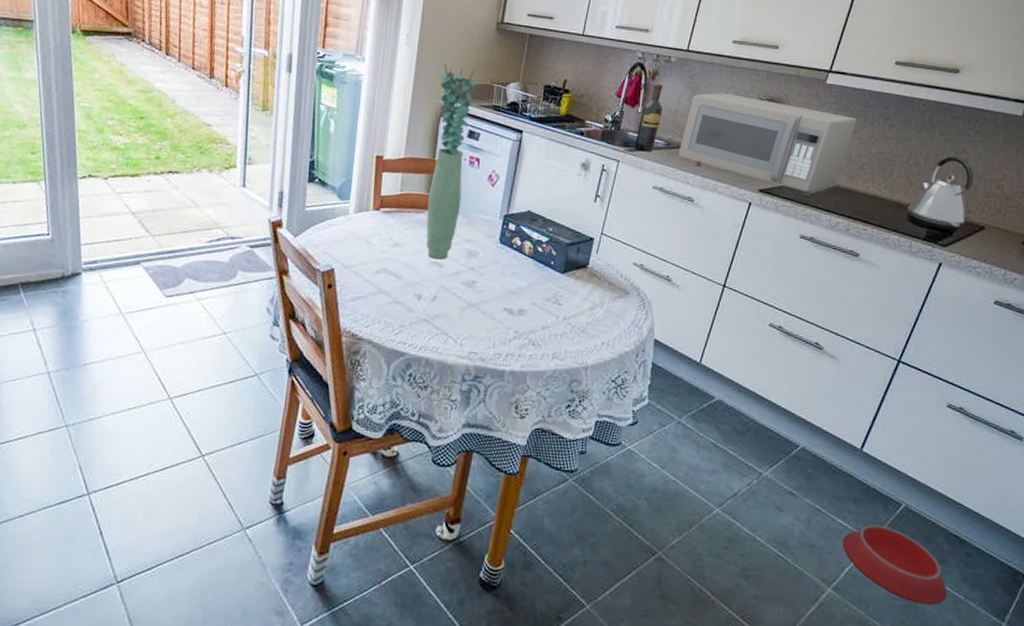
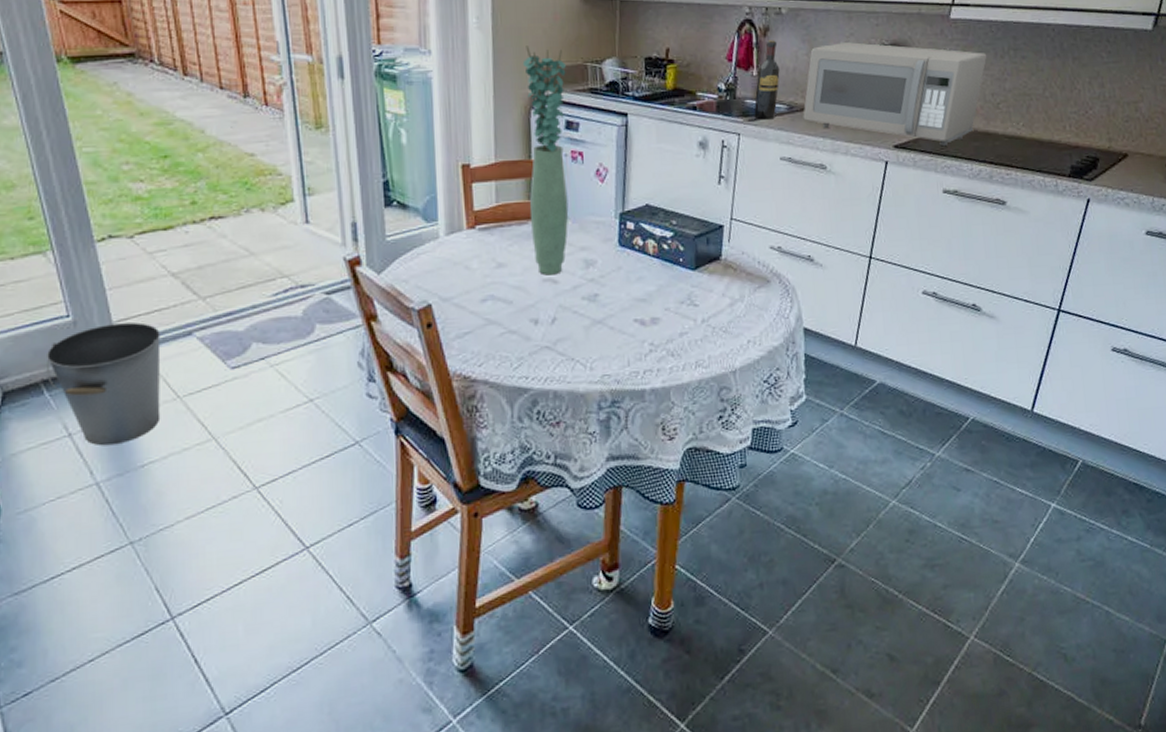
bucket: none [25,245,116,344] -> present [47,322,161,446]
pet bowl: present [843,525,947,605] -> none [1025,487,1133,560]
kettle: present [906,156,974,234] -> none [1048,82,1112,167]

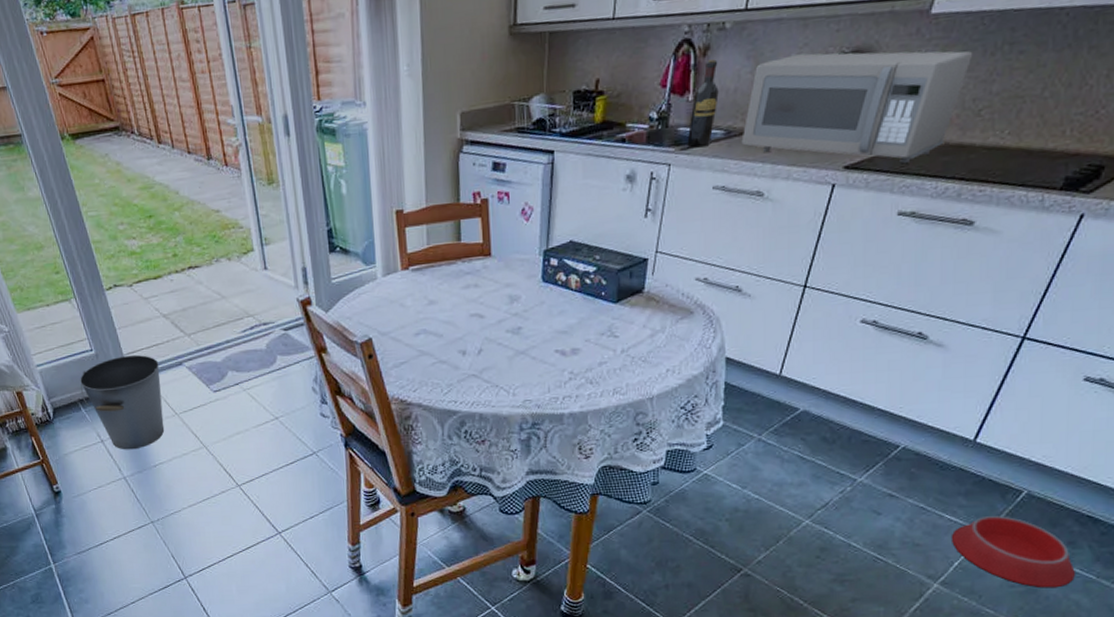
vase: present [522,46,569,275] -> none [451,89,495,311]
pet bowl: none [1025,487,1133,560] -> present [952,516,1075,588]

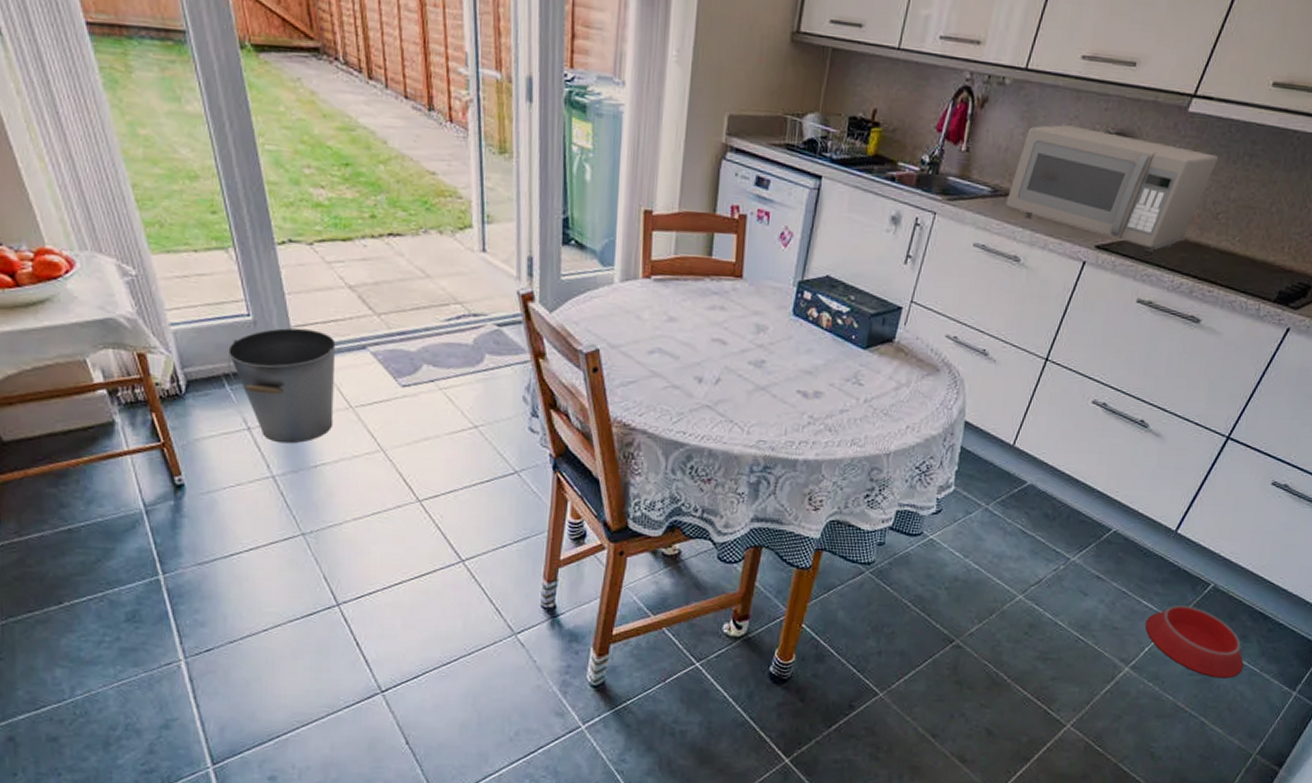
wine bottle: present [687,59,719,148] -> none [954,113,994,202]

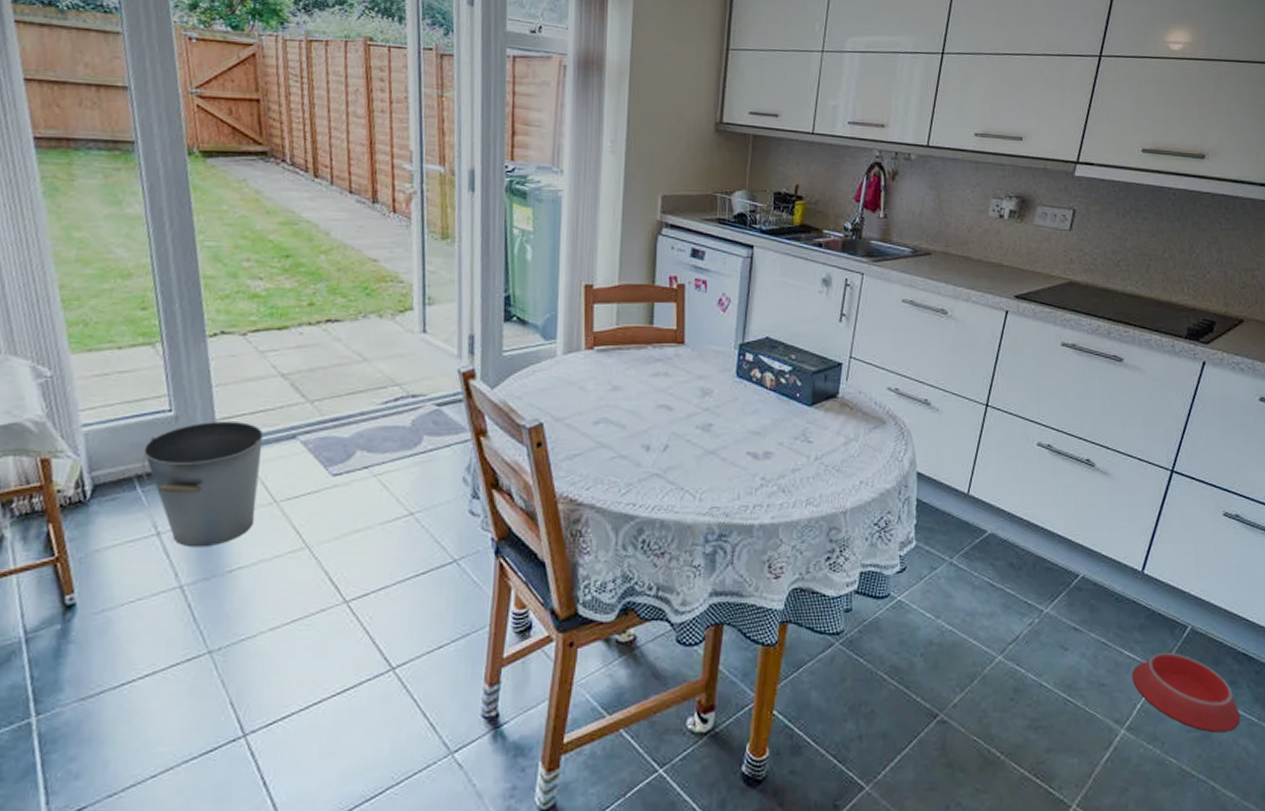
microwave: present [1005,125,1219,254] -> none [926,191,1109,300]

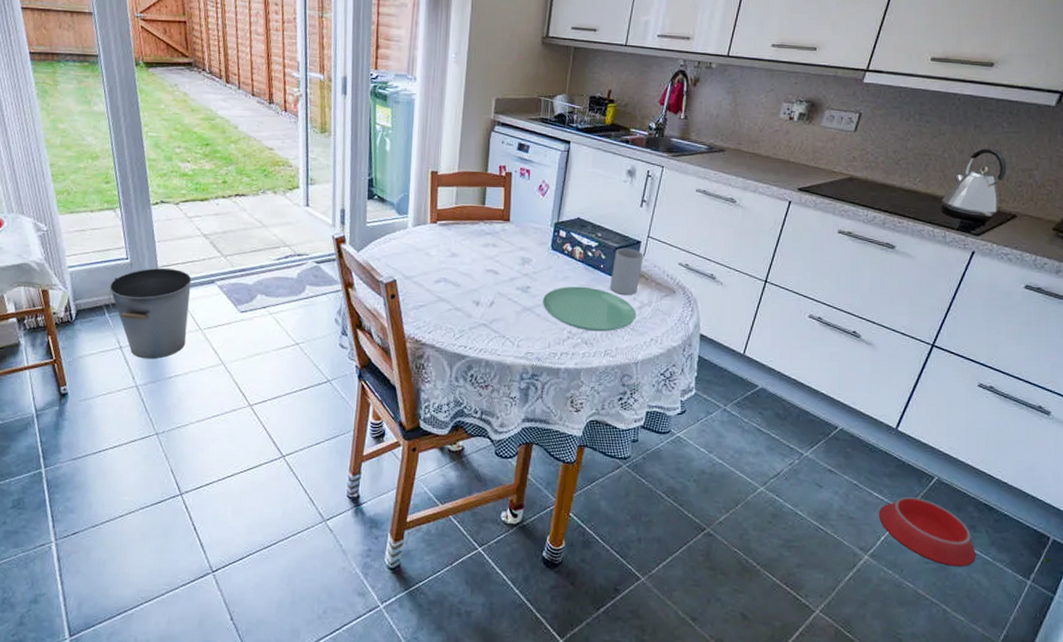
plate: none [729,421,842,476] -> present [543,286,637,332]
cup: none [809,371,846,429] -> present [610,248,644,295]
kettle: none [1166,247,1229,330] -> present [941,148,1007,223]

